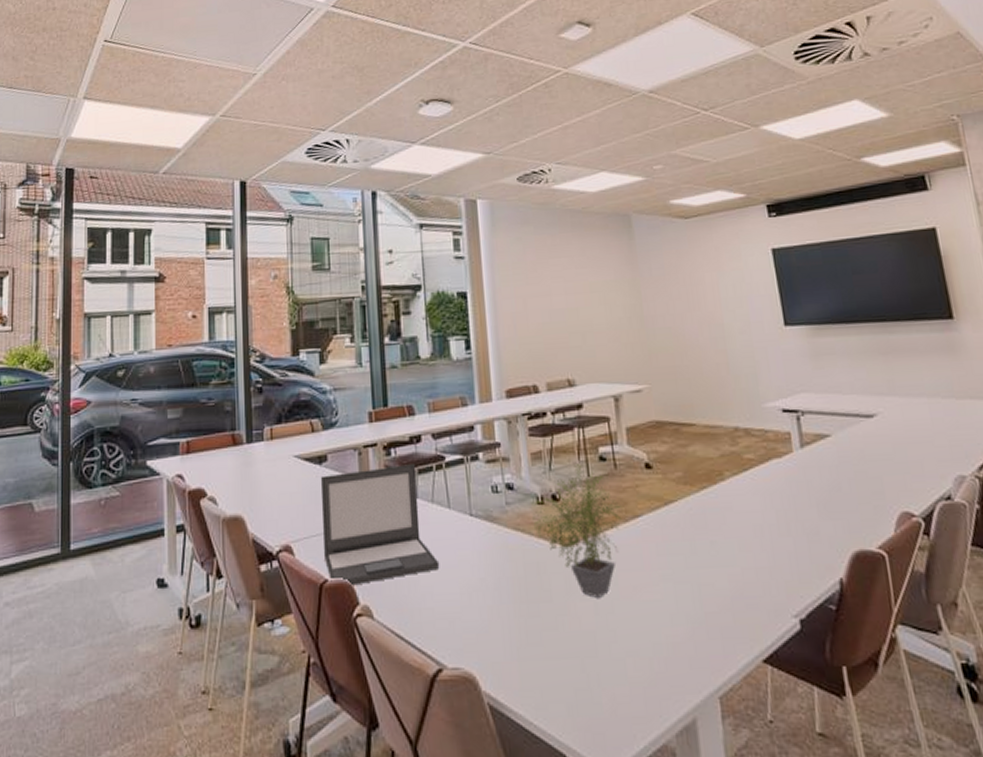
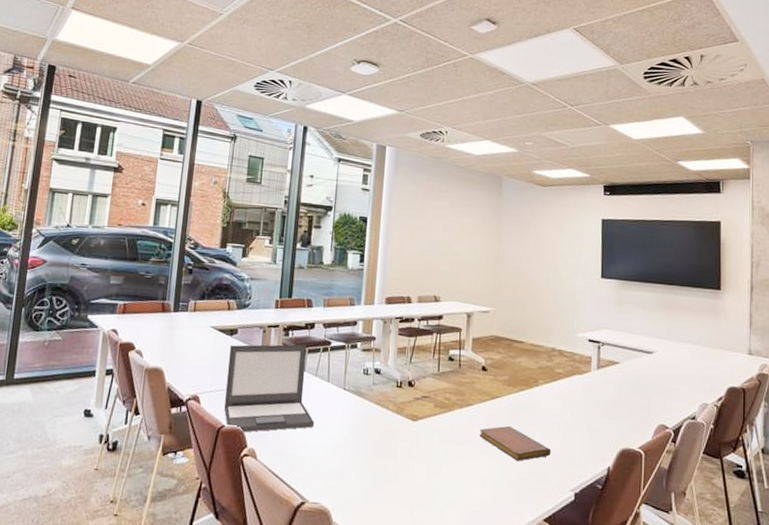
potted plant: present [532,464,623,598] -> none [391,361,460,462]
notebook: none [655,537,758,585] -> present [479,425,552,461]

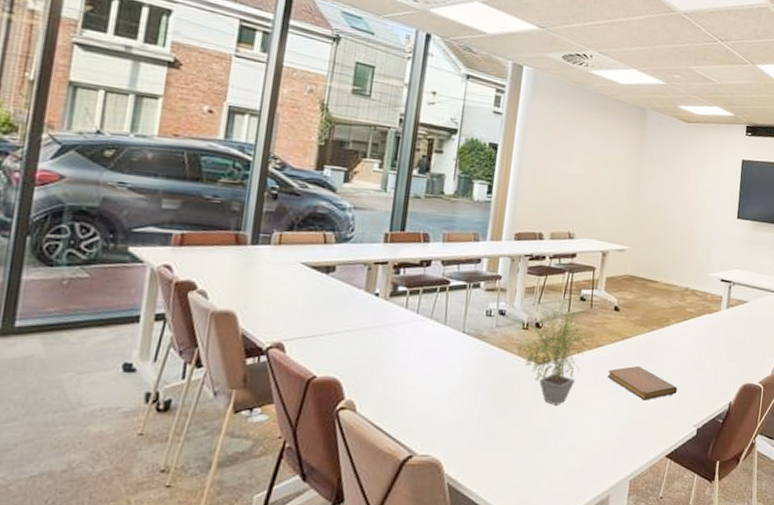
laptop: present [224,344,315,433] -> none [315,283,428,383]
potted plant: none [391,361,460,462] -> present [515,301,590,405]

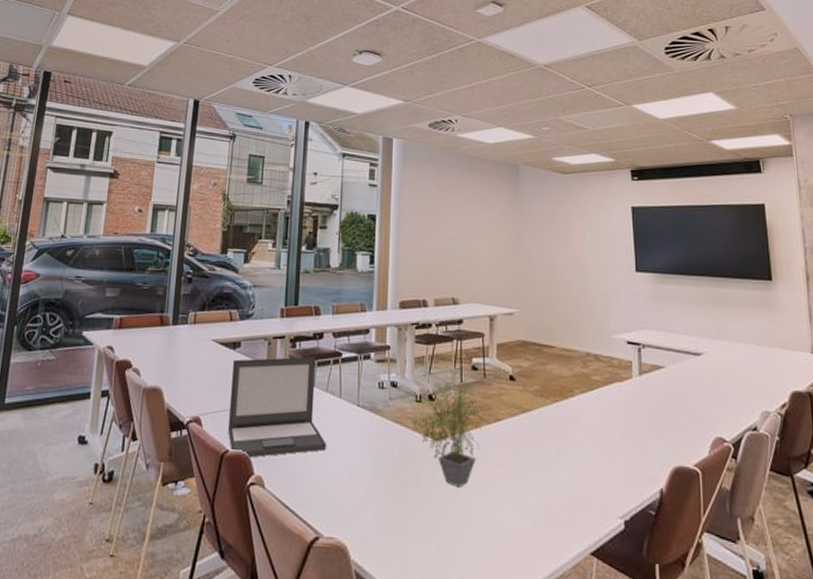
laptop: none [315,283,428,383] -> present [227,357,327,458]
notebook: present [608,365,678,401] -> none [511,443,594,485]

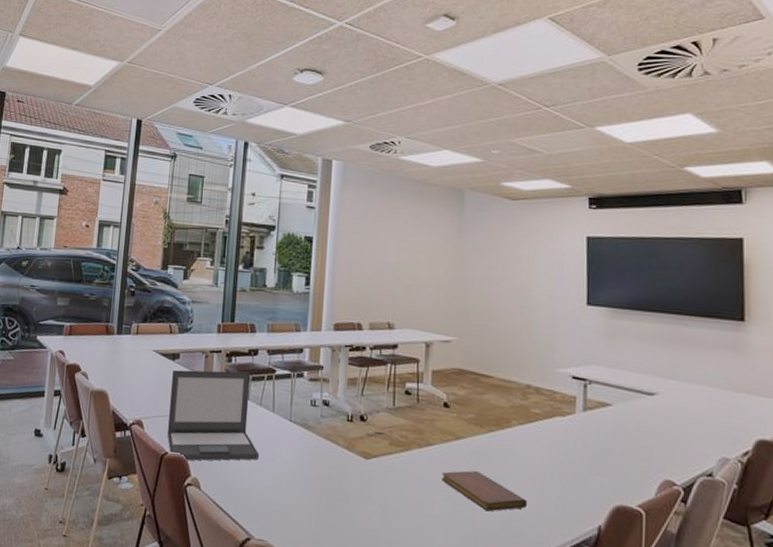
potted plant: present [410,371,487,487] -> none [341,394,419,505]
notebook: none [511,443,594,485] -> present [442,470,528,512]

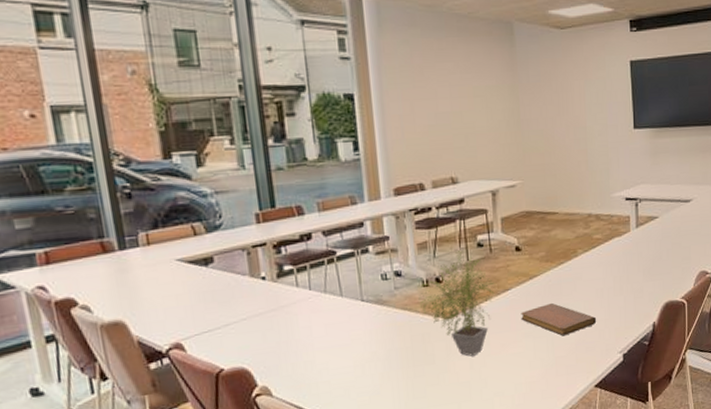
laptop: present [167,369,260,461] -> none [207,260,334,372]
potted plant: none [341,394,419,505] -> present [418,250,496,357]

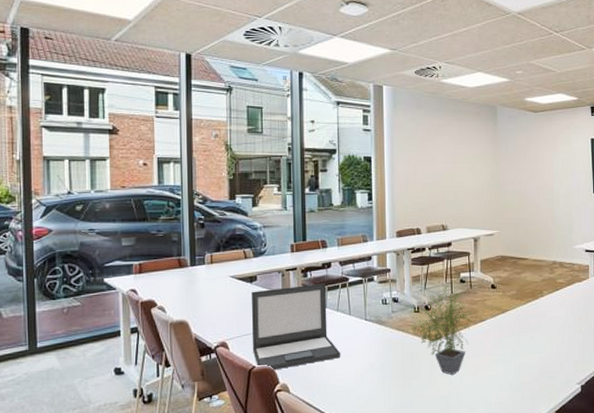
laptop: none [207,260,334,372] -> present [251,283,341,371]
notebook: present [521,302,597,336] -> none [494,334,559,365]

